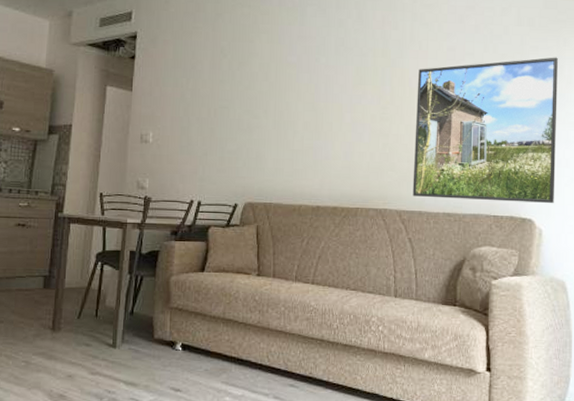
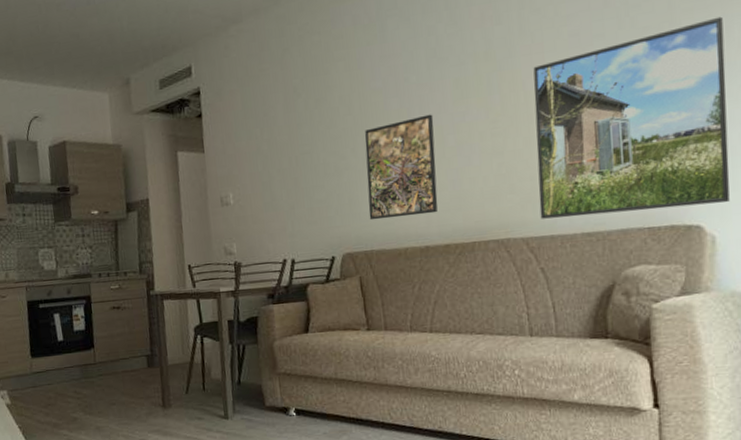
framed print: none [272,92,336,178] -> present [365,114,438,221]

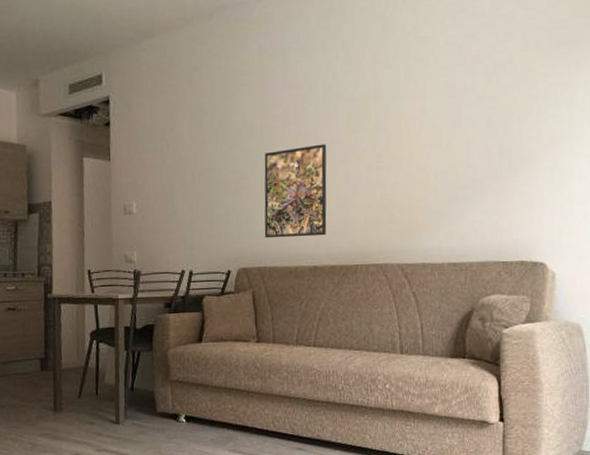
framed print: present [533,16,730,219] -> none [414,83,570,248]

